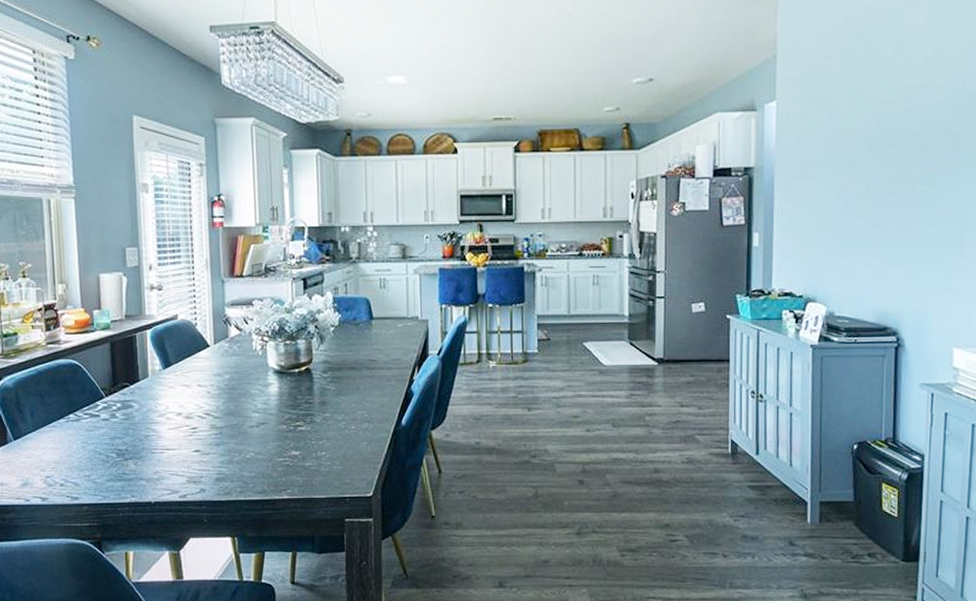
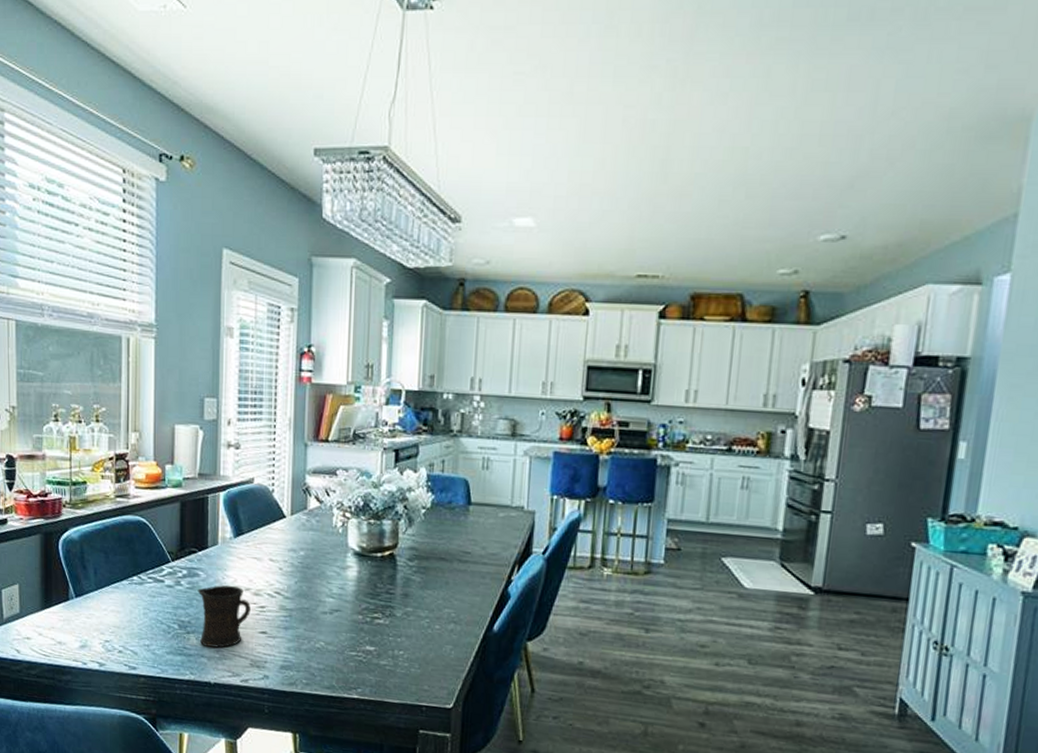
mug: none [132,412,184,470] -> present [197,585,251,648]

